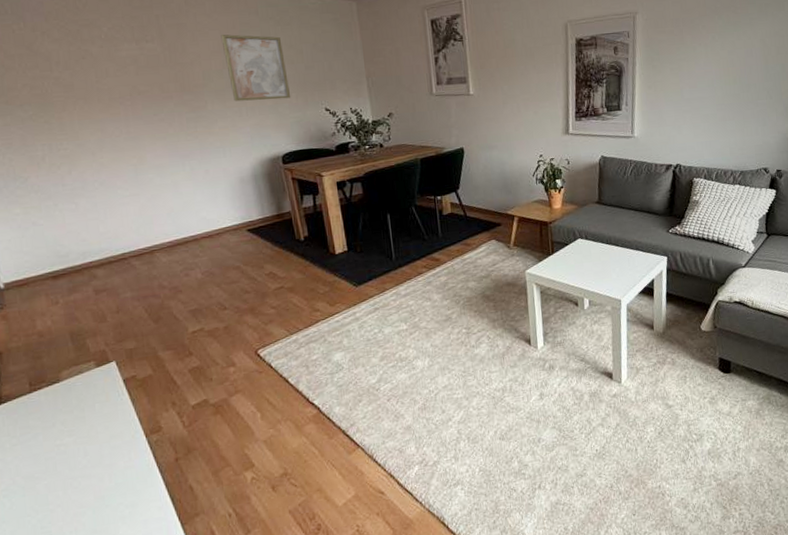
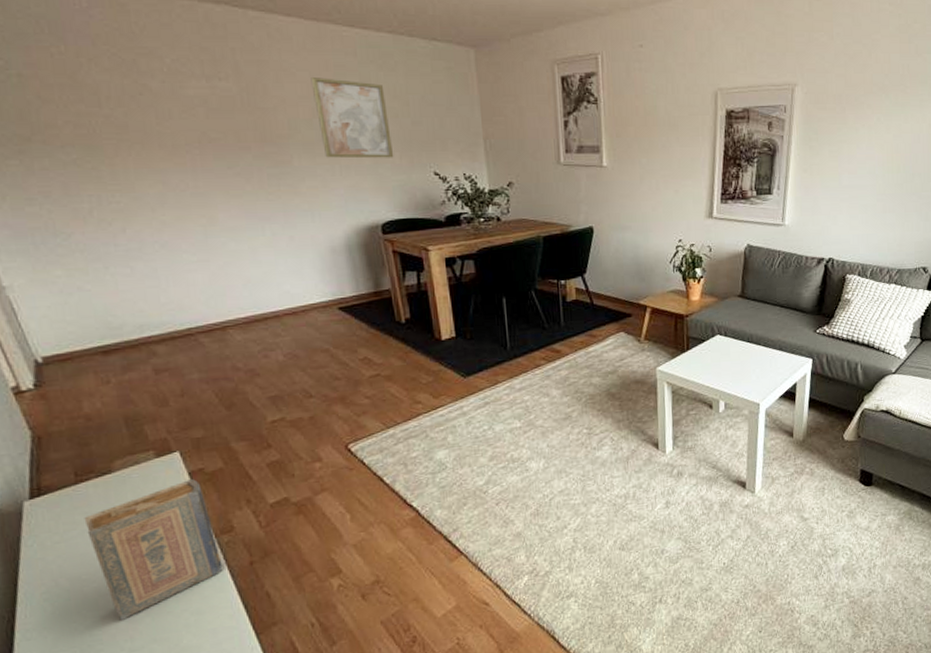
book: none [37,385,153,514] -> present [84,479,223,620]

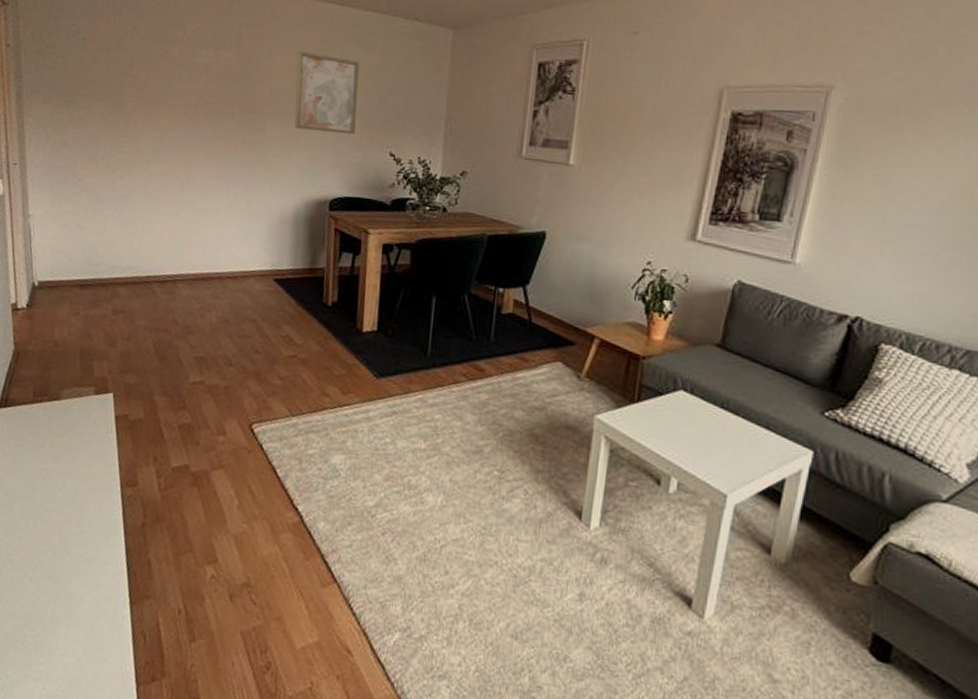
book: present [84,479,223,620] -> none [28,423,122,547]

